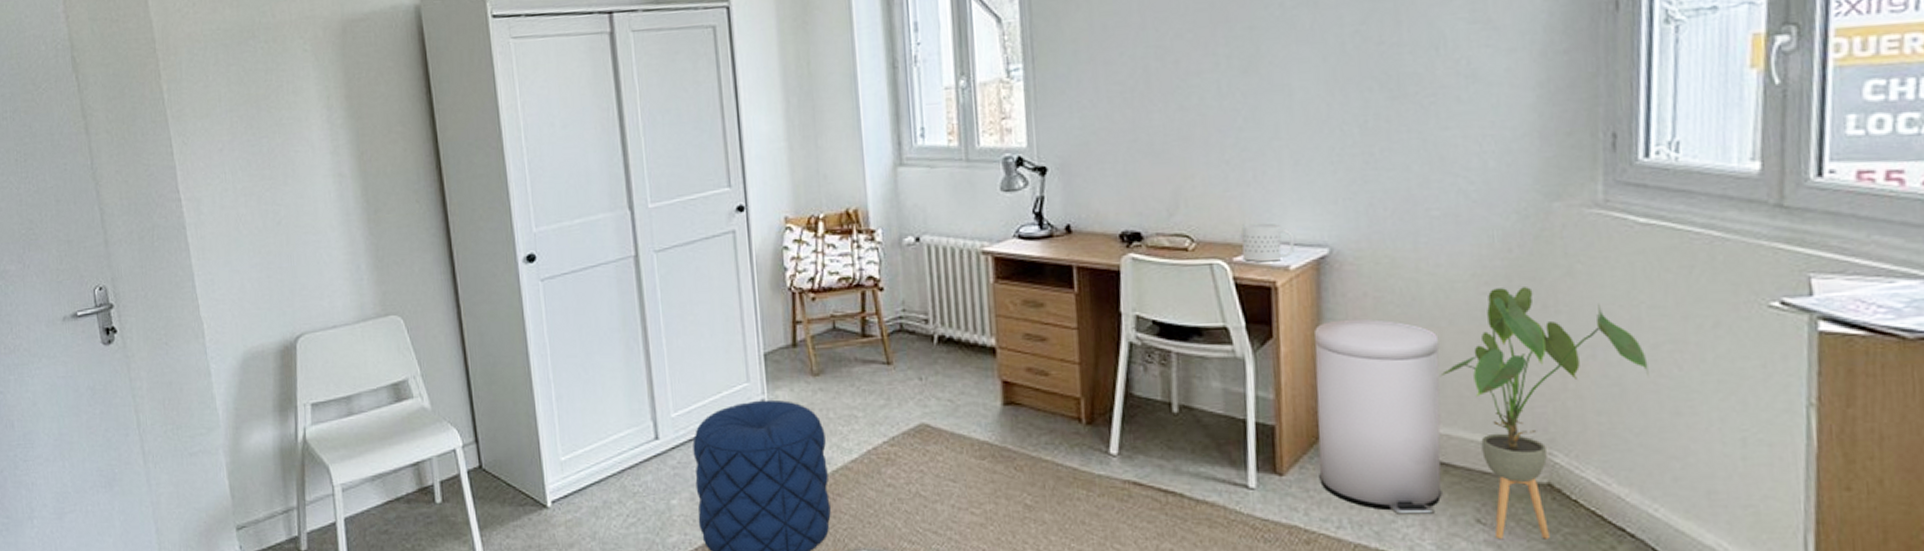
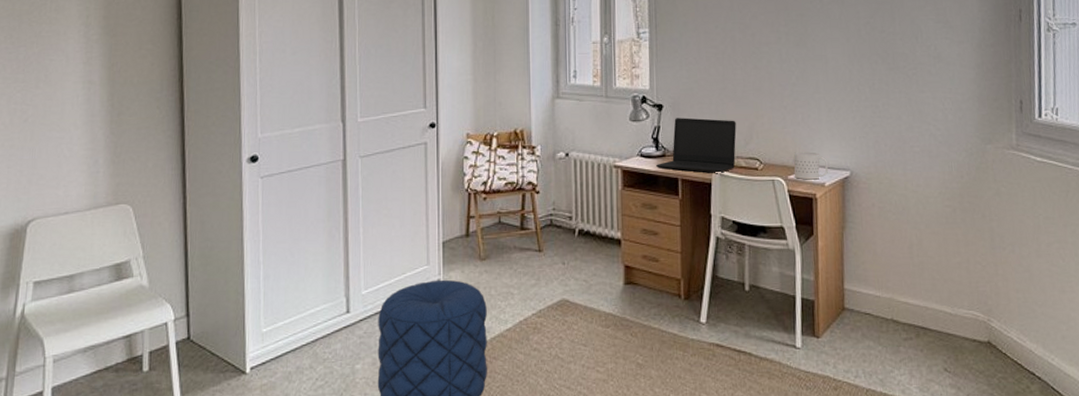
laptop: none [1040,183,1155,258] -> present [656,118,737,173]
pedal bin: present [1313,318,1442,516] -> none [840,222,923,367]
house plant: present [1440,287,1649,540] -> none [921,202,1046,383]

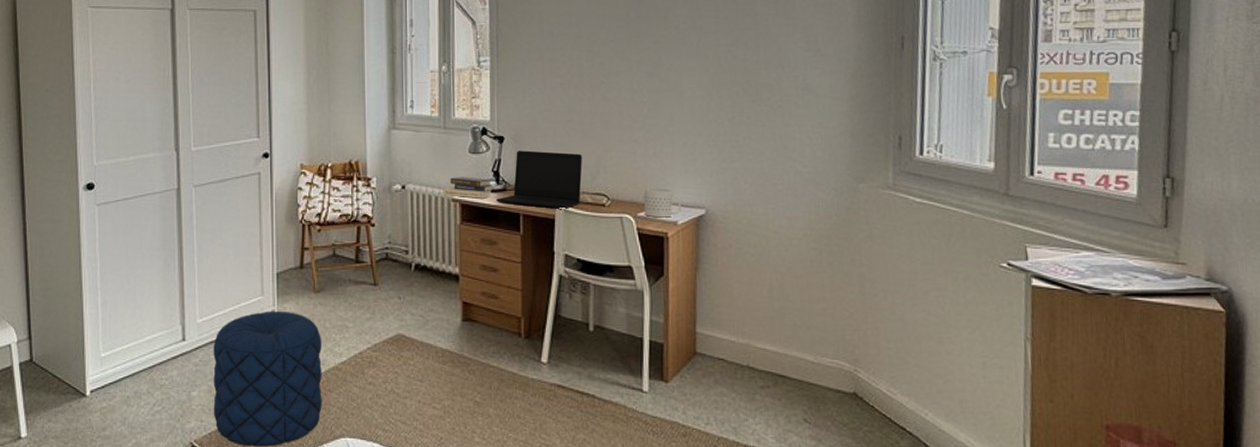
books: none [605,144,652,165] -> present [443,177,493,199]

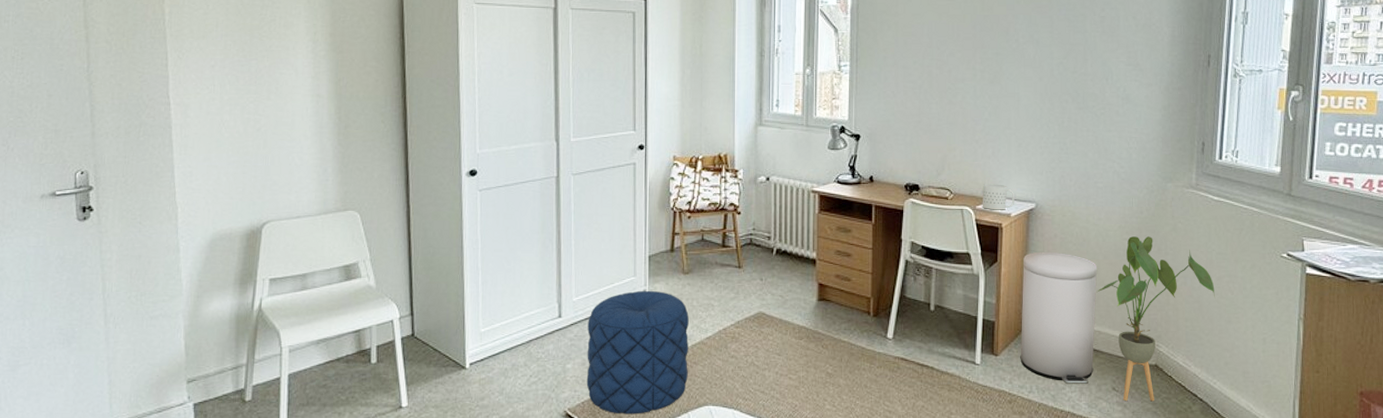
books: present [443,177,493,199] -> none [803,170,848,191]
laptop: present [496,150,582,209] -> none [852,148,929,201]
pedal bin: none [693,263,781,416] -> present [1020,251,1098,385]
house plant: none [781,245,922,436] -> present [1097,236,1215,402]

